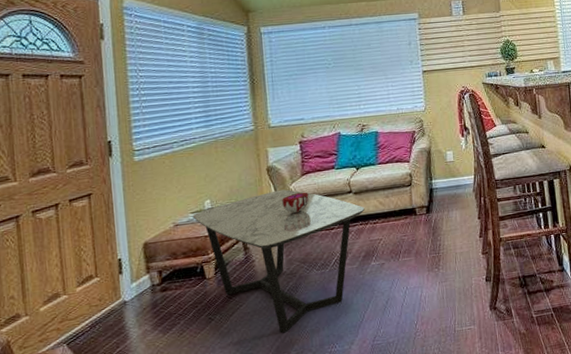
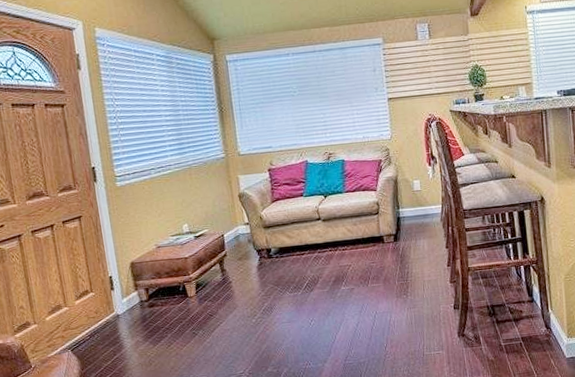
coffee table: present [192,189,365,334] -> none [172,215,334,350]
decorative bowl: present [281,192,309,213] -> none [253,218,280,238]

